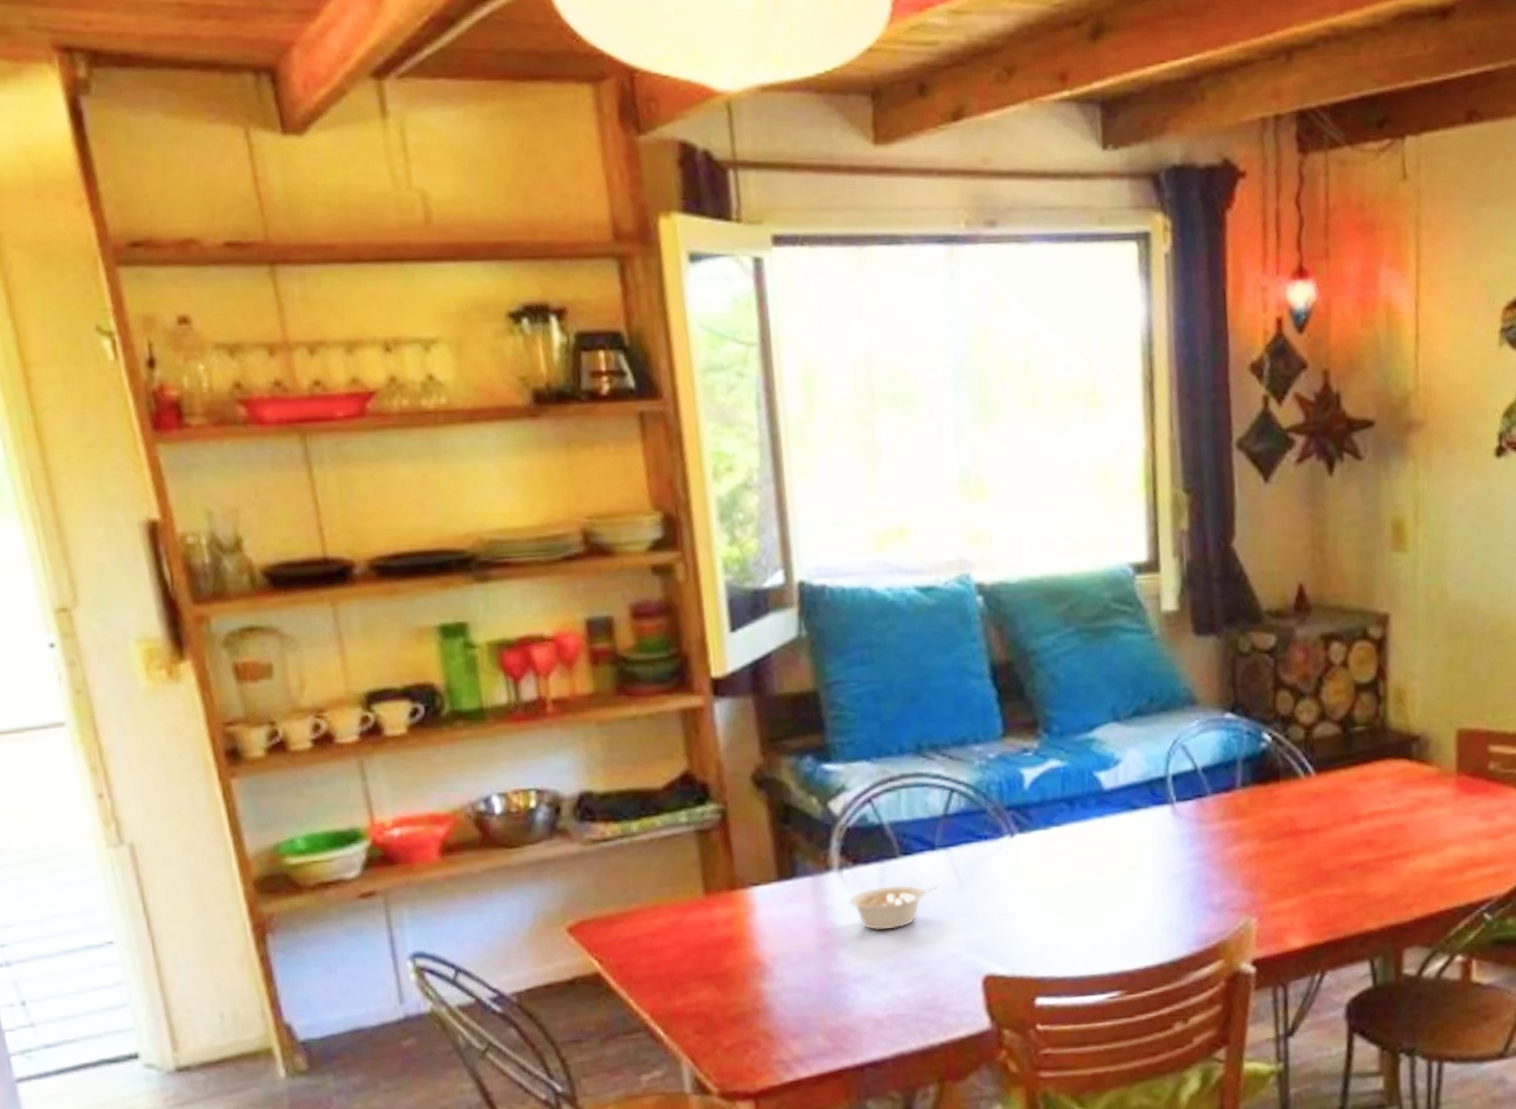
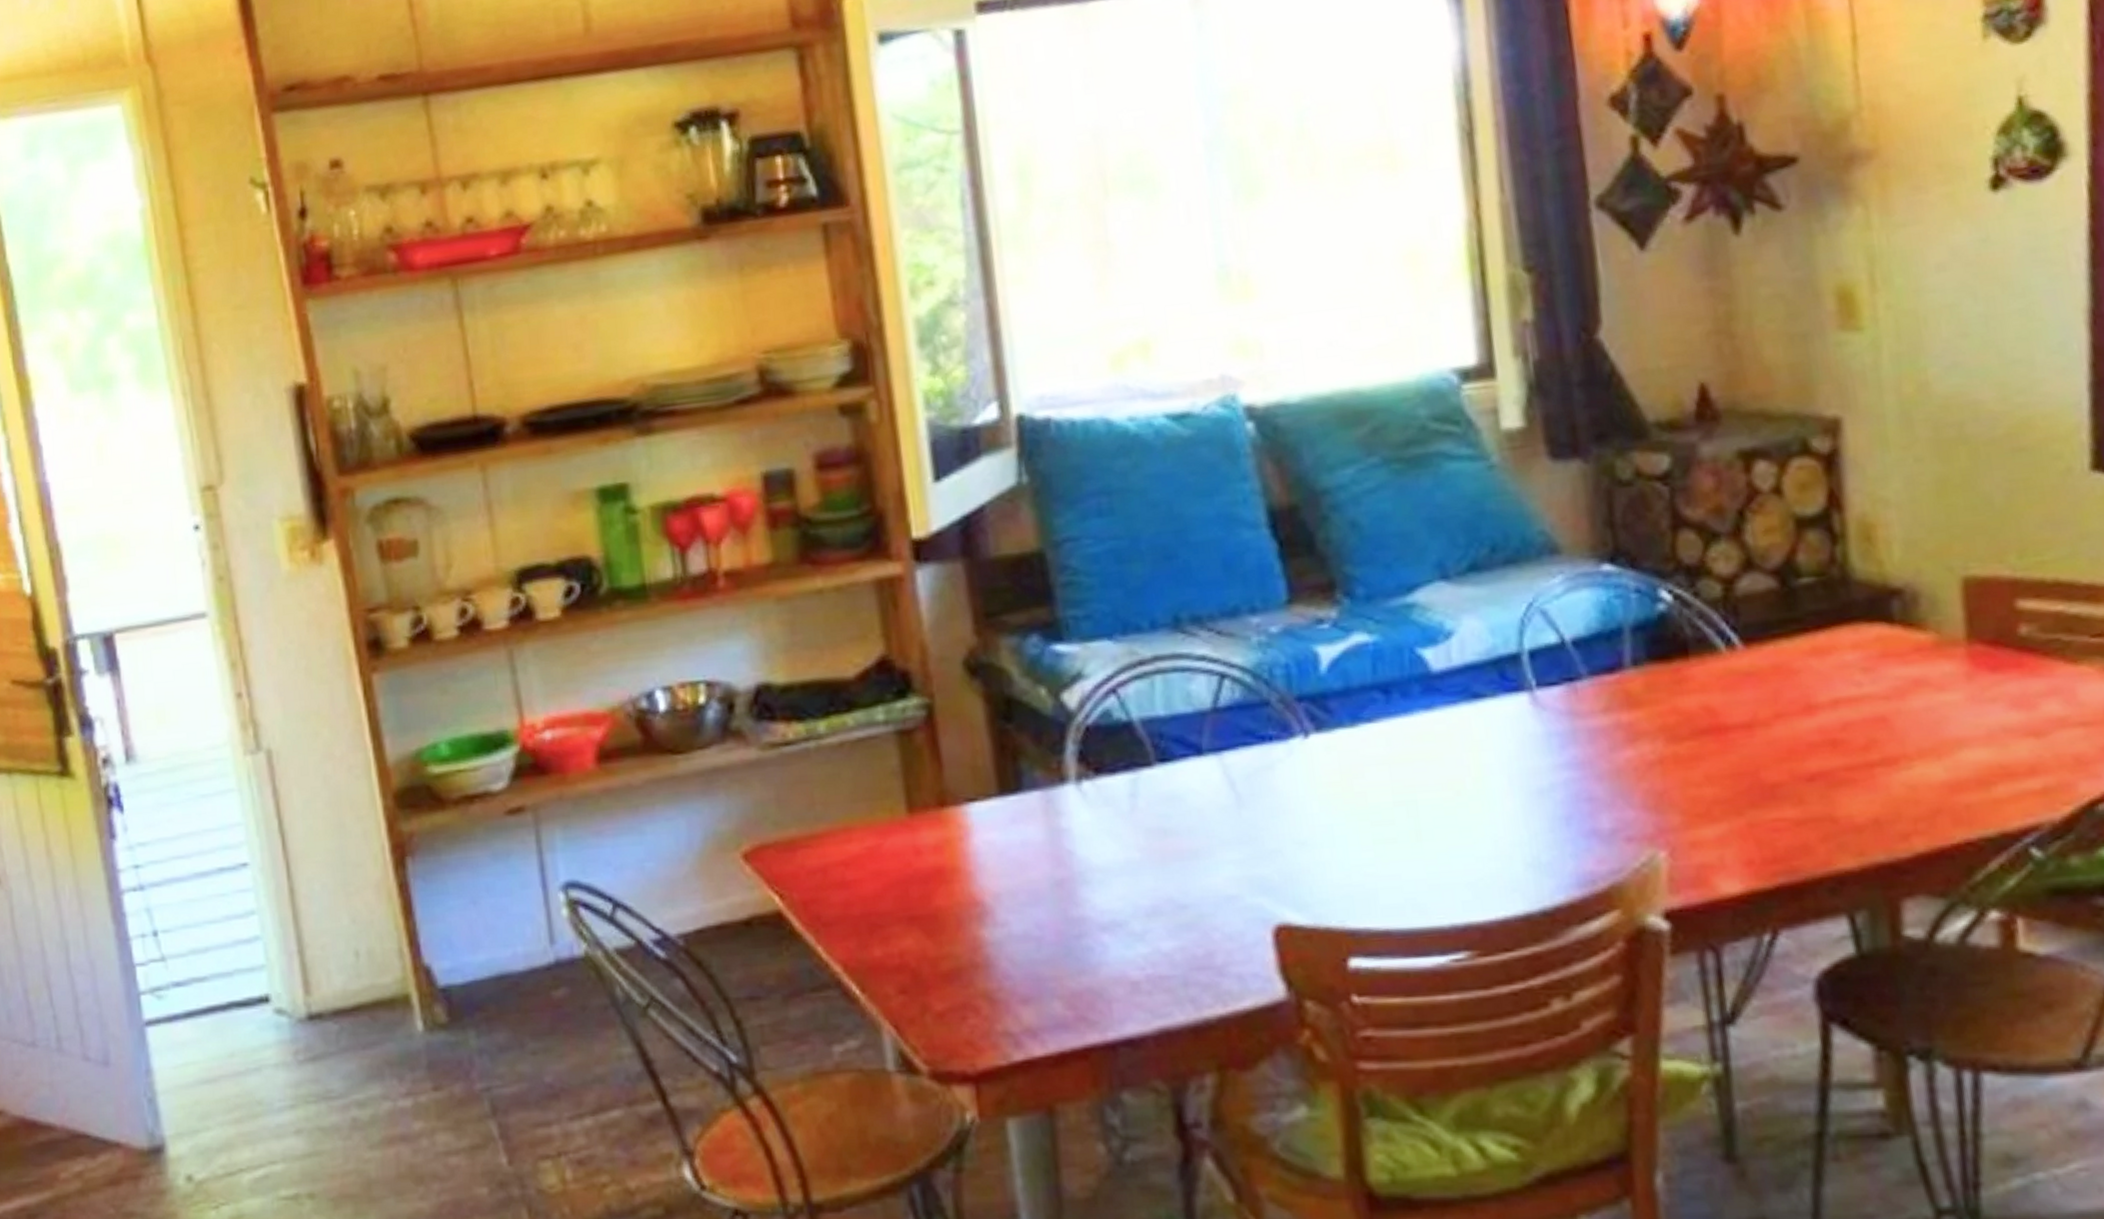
legume: present [849,884,940,931] -> none [1091,800,1210,863]

